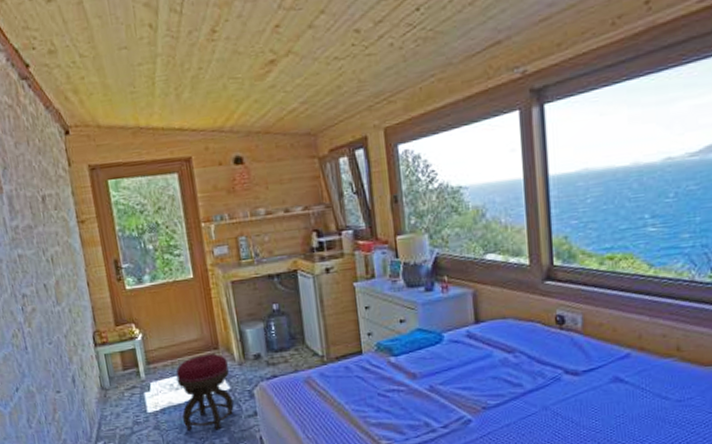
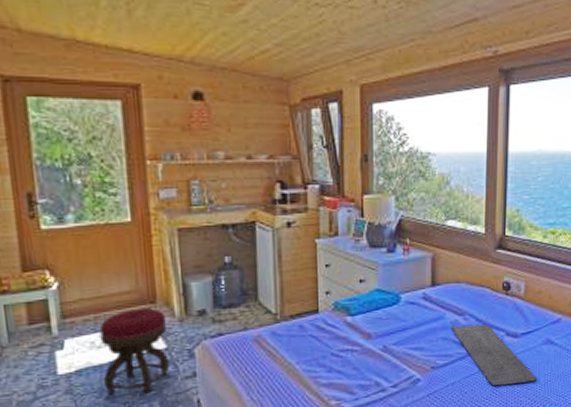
bath mat: none [501,362,606,428] -> present [452,324,537,386]

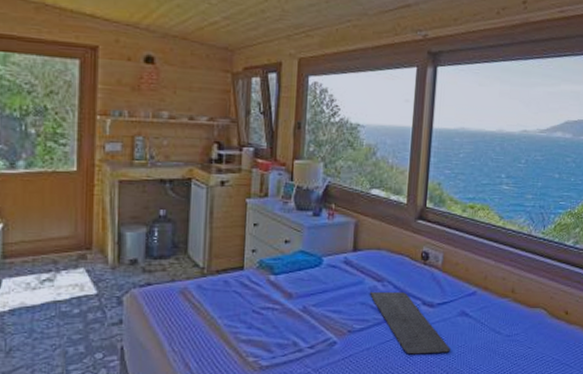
stool: present [99,308,169,395] -> none [33,254,100,337]

